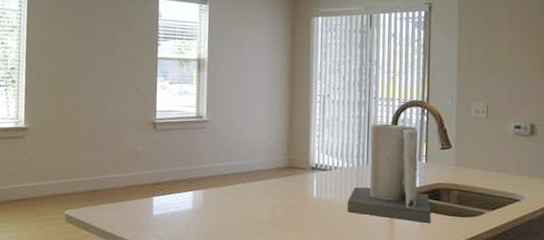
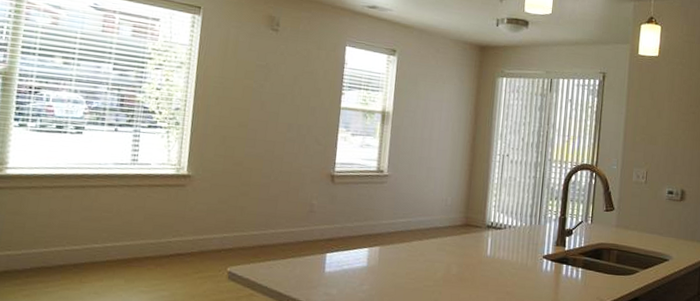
paper towel roll: present [347,123,431,223] -> none [518,185,593,281]

